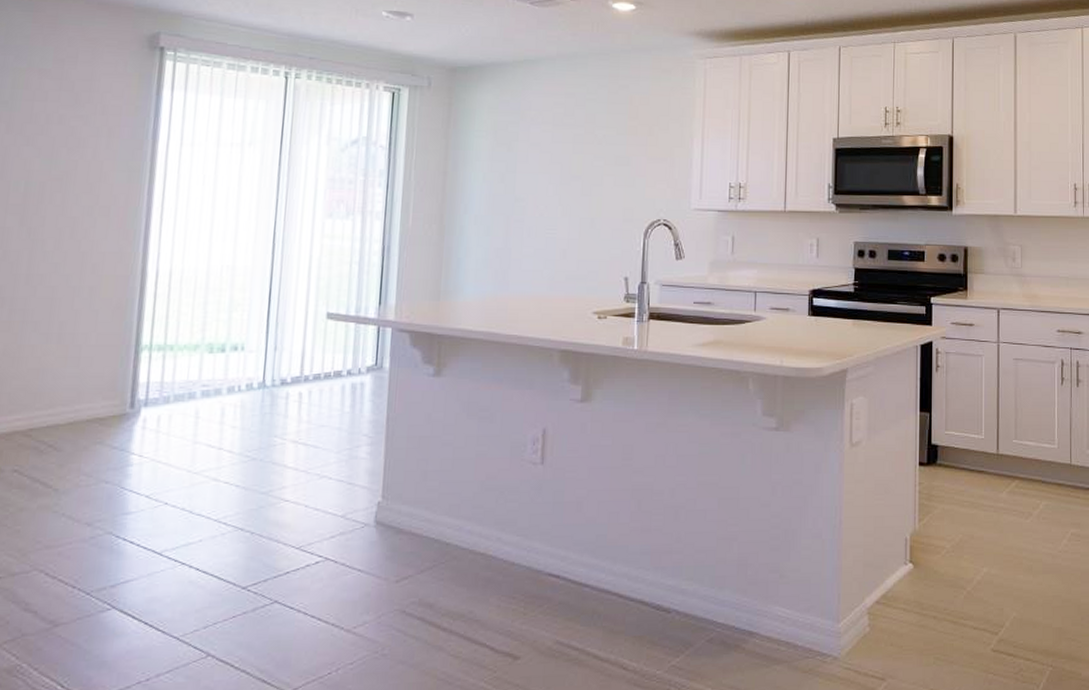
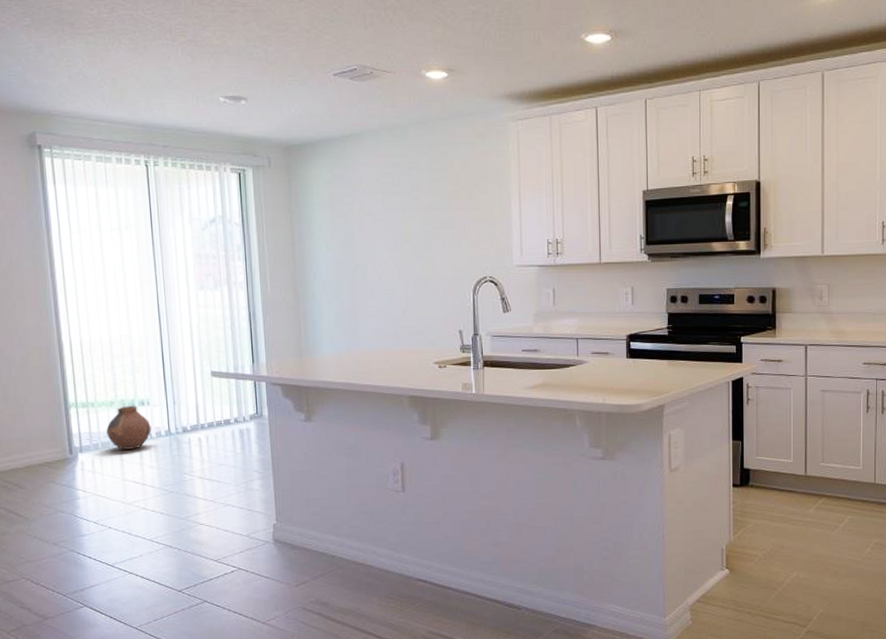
vase: none [183,351,242,404] -> present [106,406,151,450]

